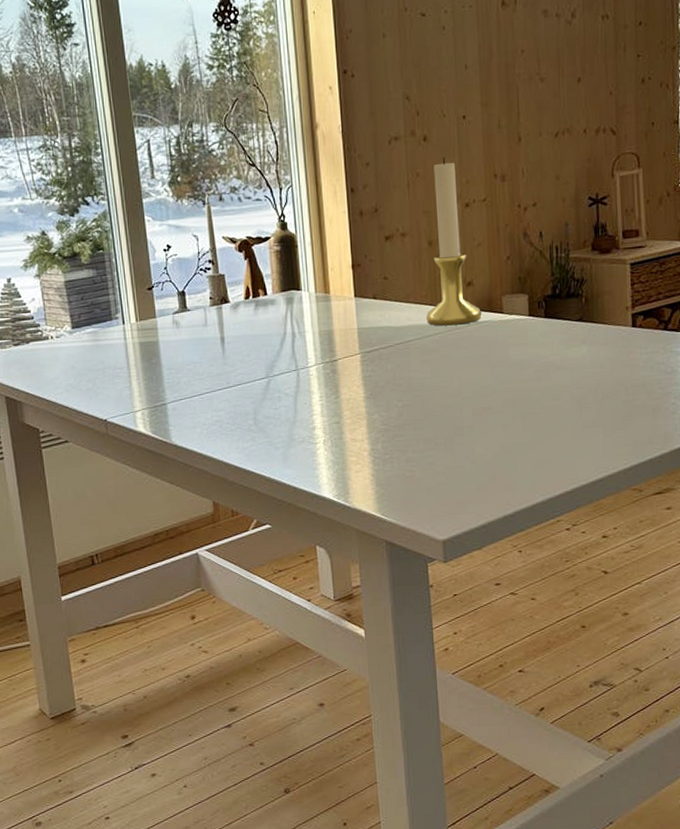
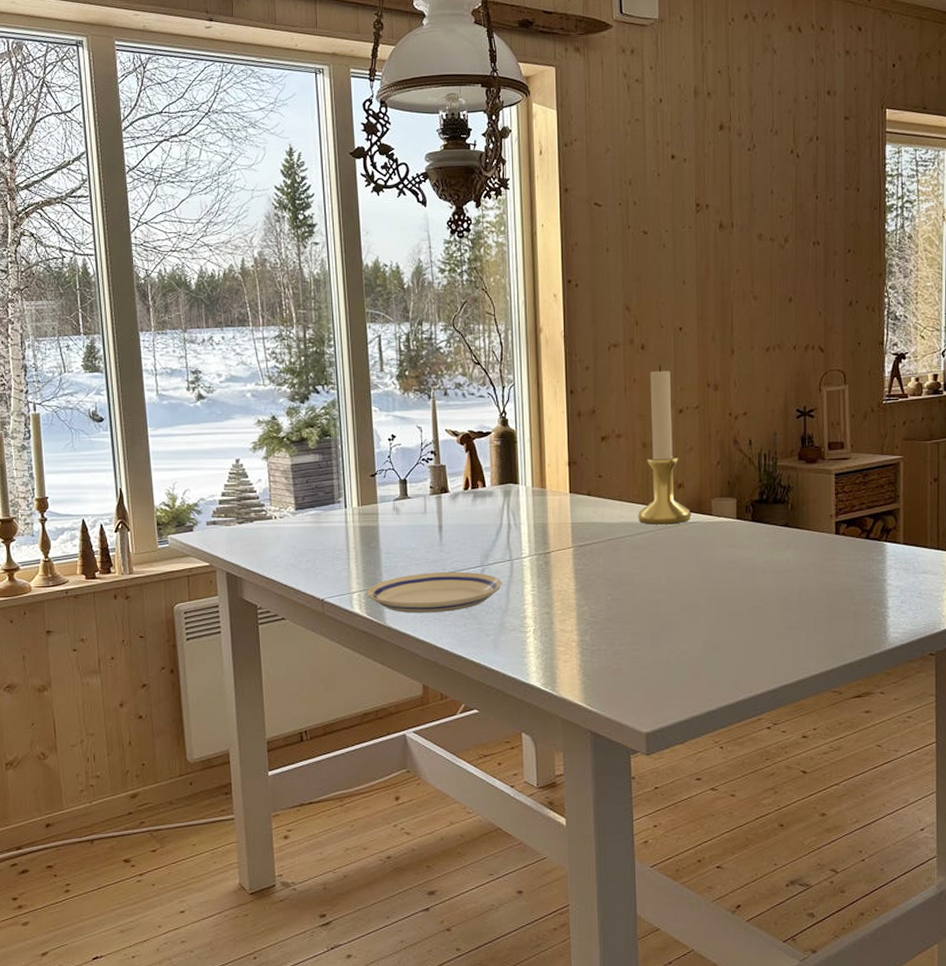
plate: none [151,384,289,430] -> present [367,571,502,613]

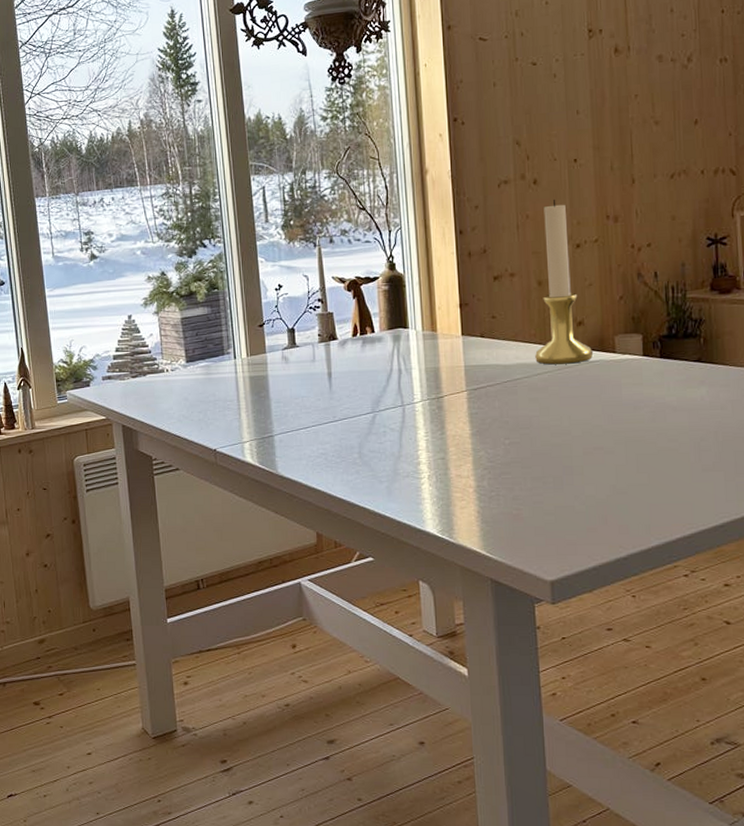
plate: present [367,571,502,613] -> none [259,418,394,462]

